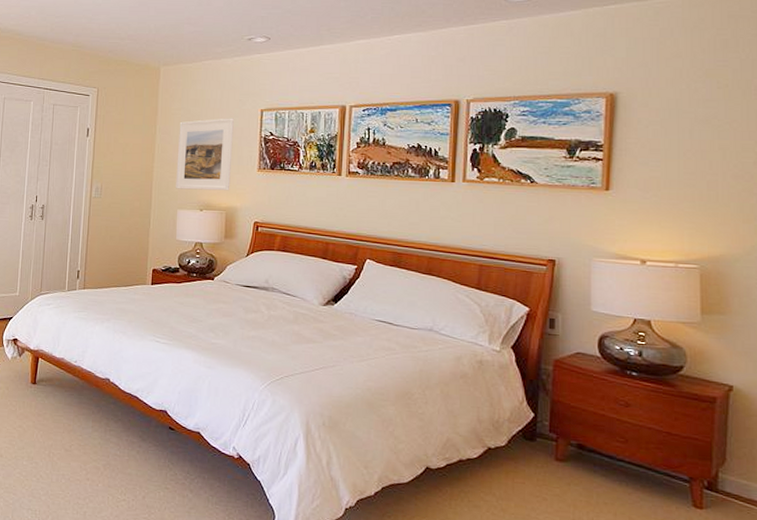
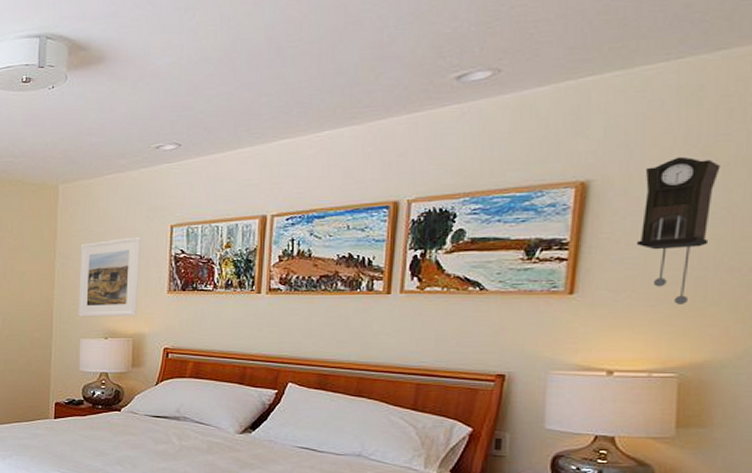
pendulum clock: none [659,77,721,204] -> present [637,156,721,304]

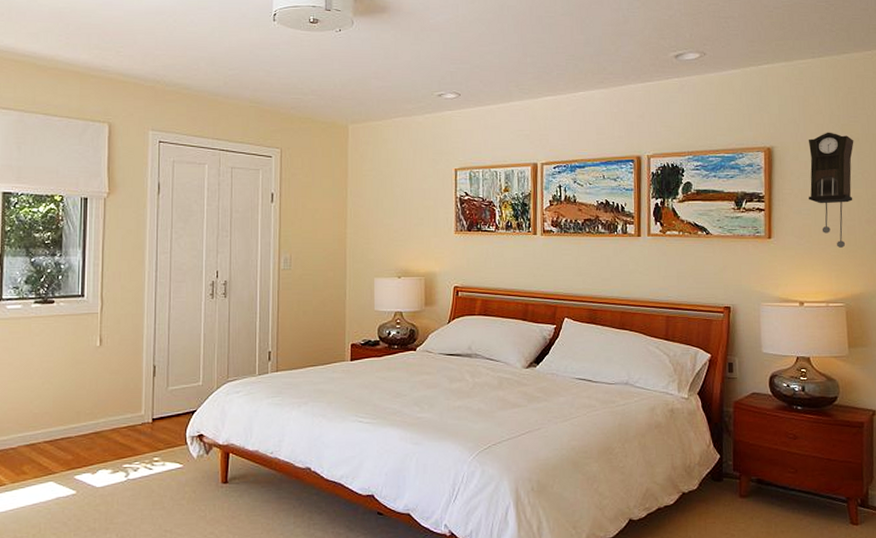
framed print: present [78,236,141,317] -> none [371,178,429,256]

